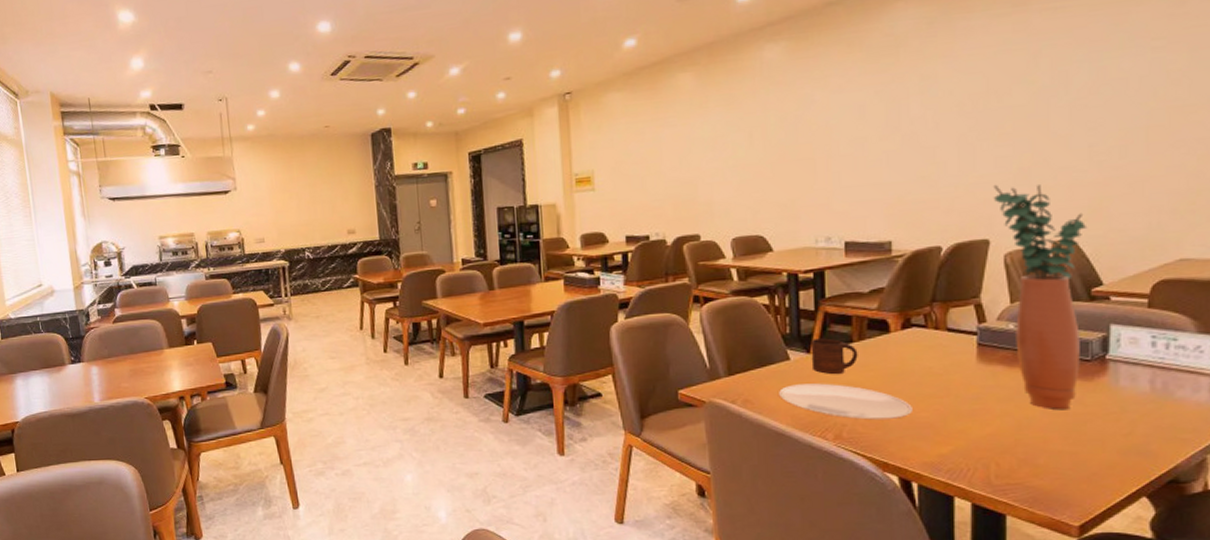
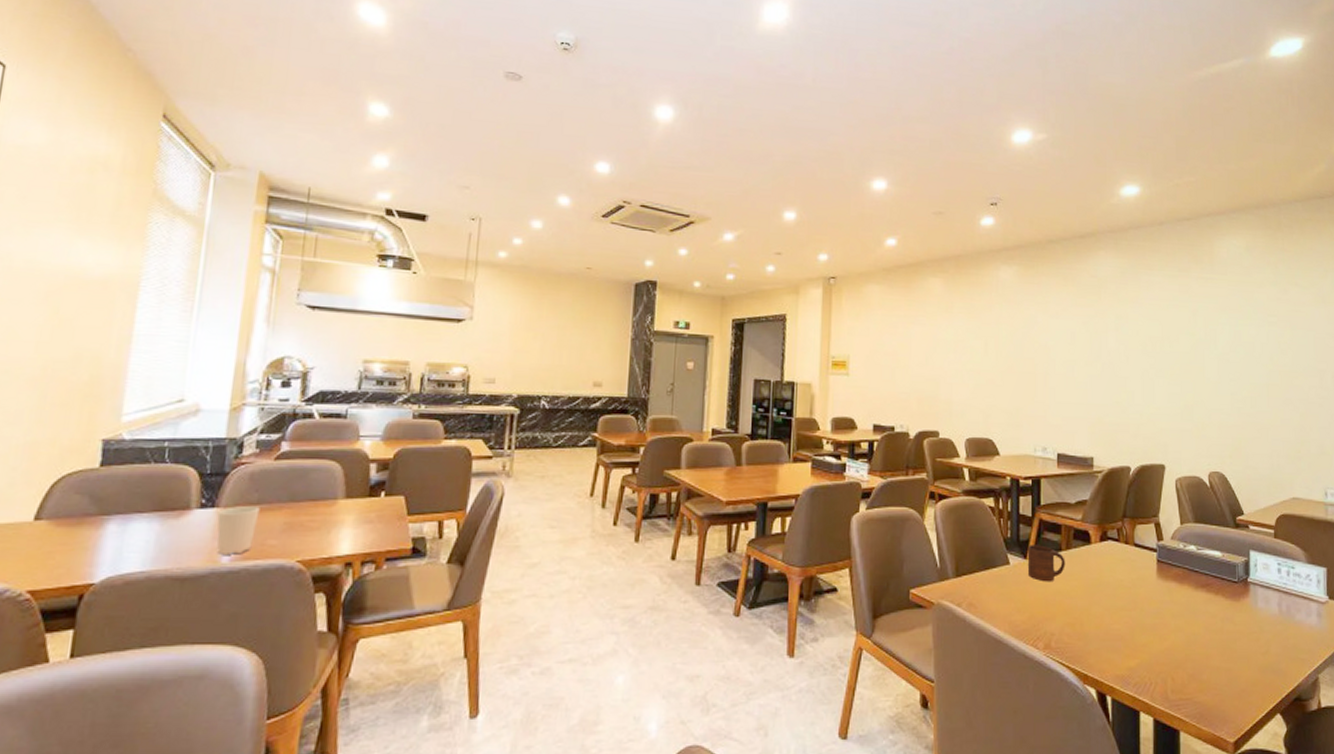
cup: none [84,359,112,397] -> present [216,506,260,556]
plate: present [779,383,912,421] -> none [999,590,1108,631]
vase: present [993,185,1088,410] -> none [1167,418,1232,628]

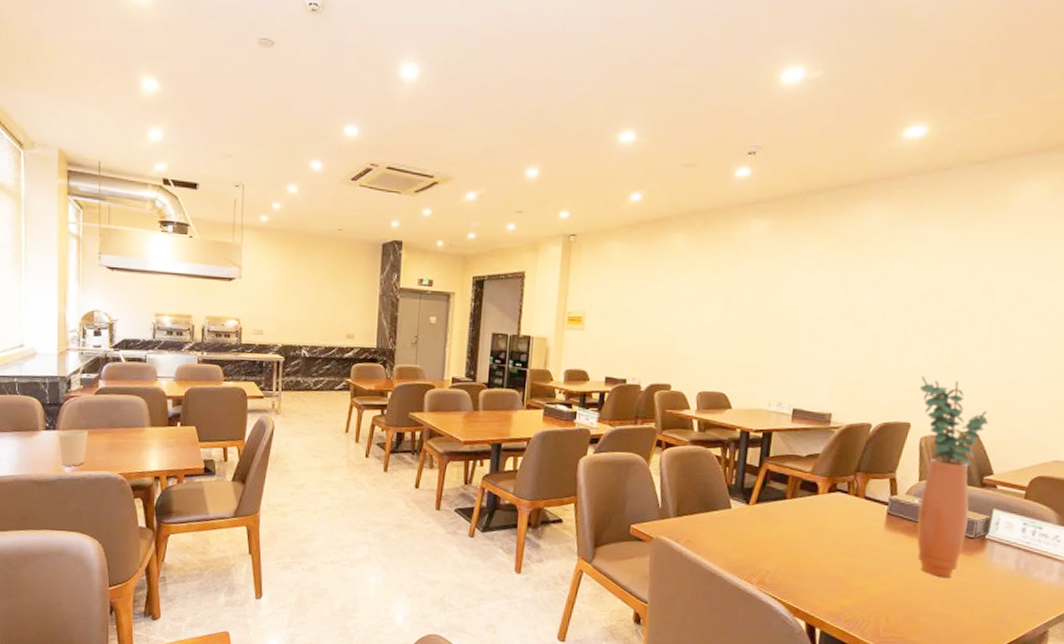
cup: present [1027,545,1065,582] -> none [749,492,789,527]
vase: none [1167,418,1232,628] -> present [916,376,989,579]

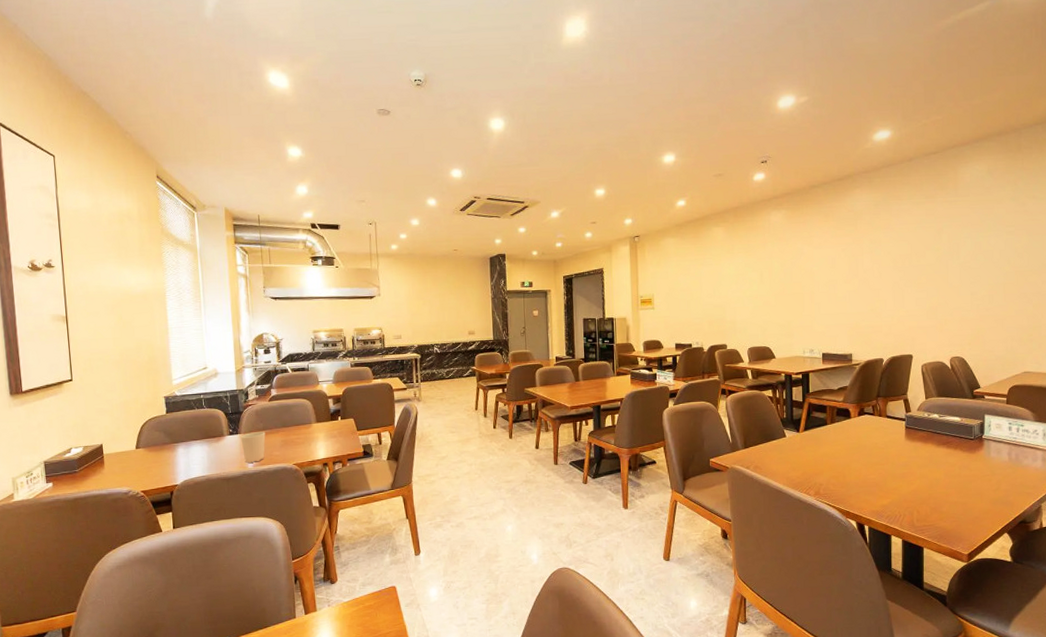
vase: present [916,376,989,579] -> none [914,318,971,474]

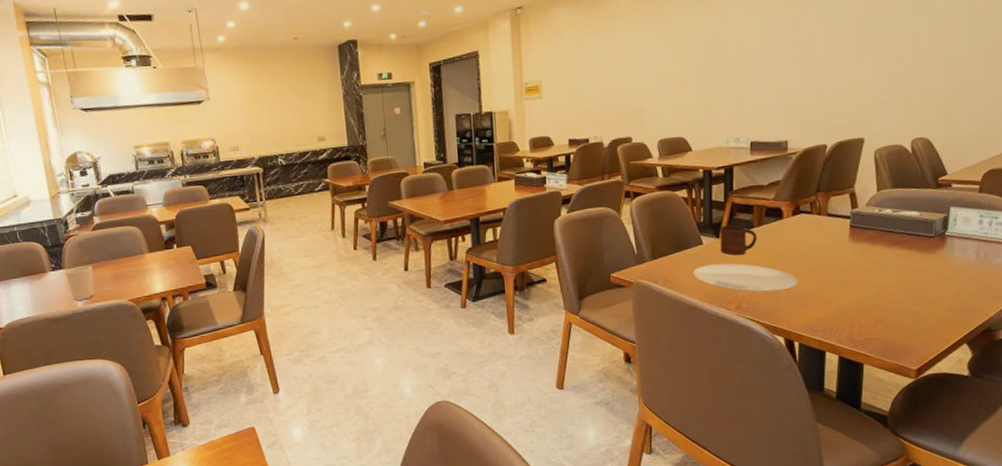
plate: none [779,454,865,481] -> present [693,263,798,293]
cup: none [800,421,830,448] -> present [720,225,757,256]

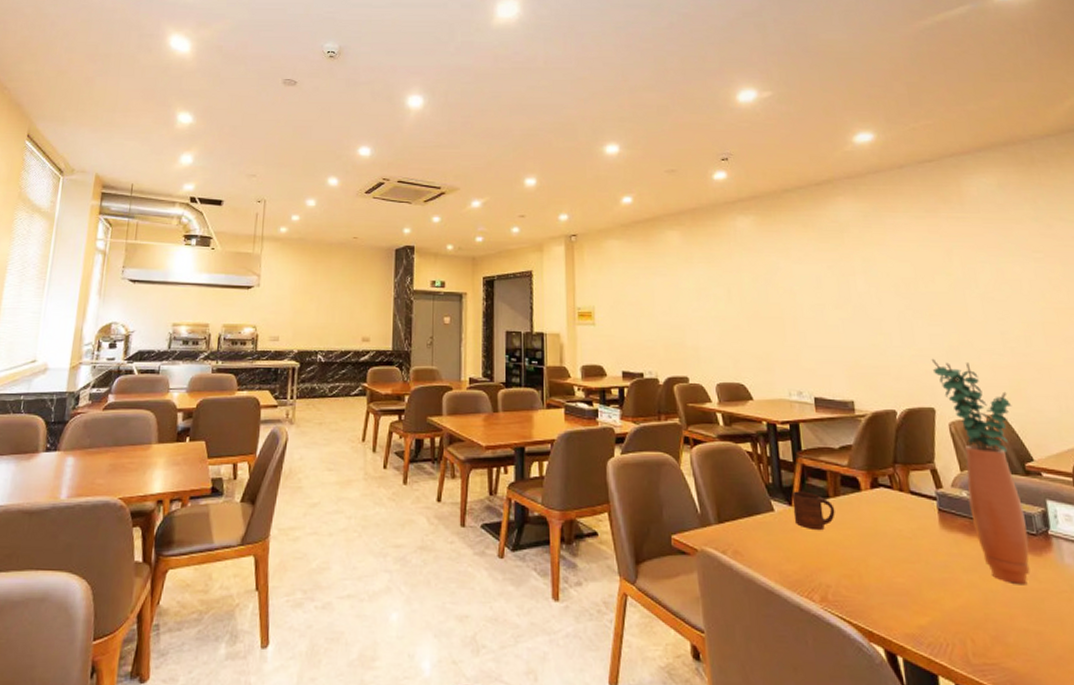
cup: present [65,265,95,302] -> none [57,450,91,493]
plate: present [693,263,798,293] -> none [766,538,890,584]
vase: none [869,91,939,278] -> present [931,359,1030,585]

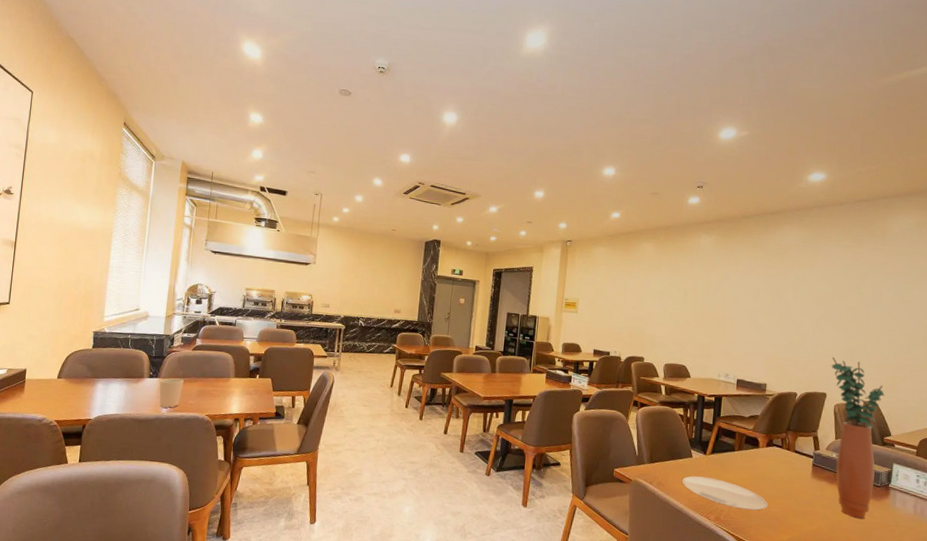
cup: none [57,450,91,493] -> present [159,378,184,409]
plate: none [766,538,890,584] -> present [682,476,768,511]
cup: present [791,491,835,531] -> none [706,444,737,473]

